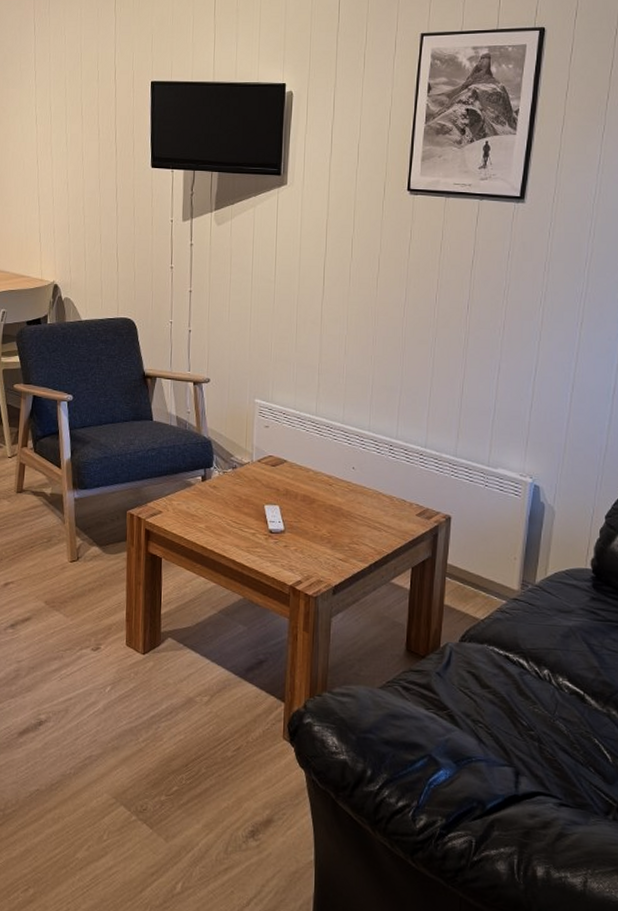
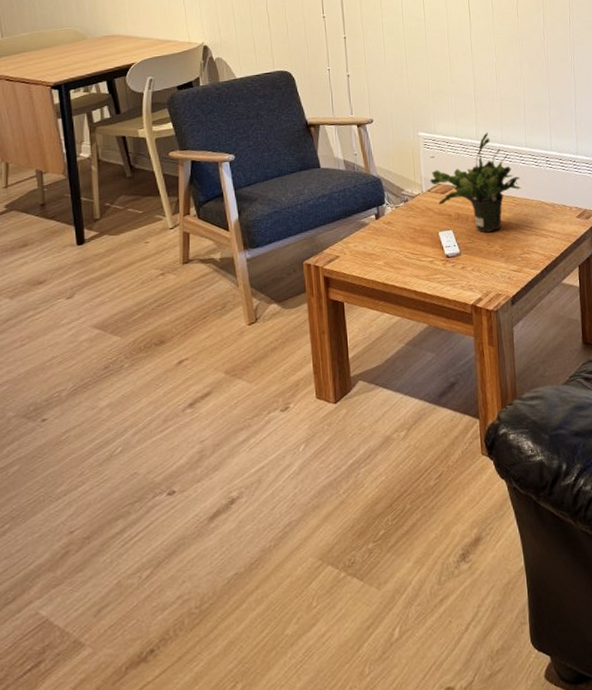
potted plant: none [261,409,358,514] -> present [430,132,521,232]

